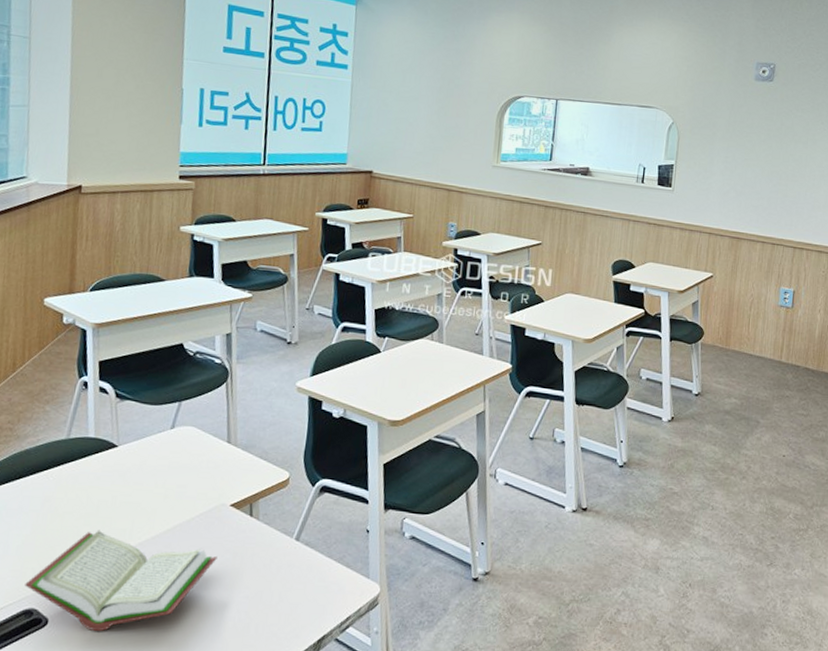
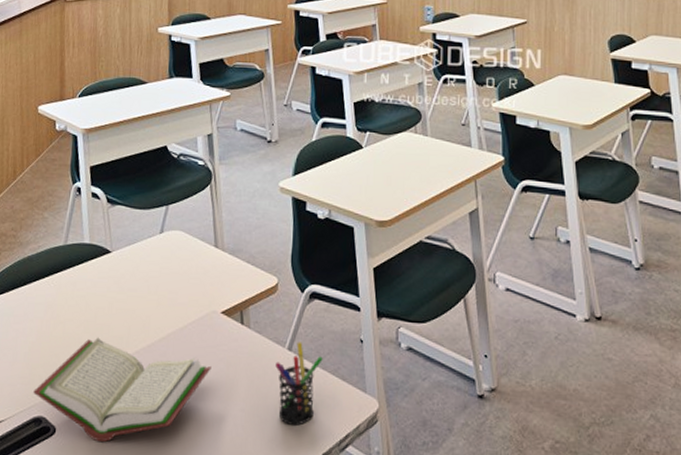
pen holder: none [282,532,329,610] -> present [275,342,323,426]

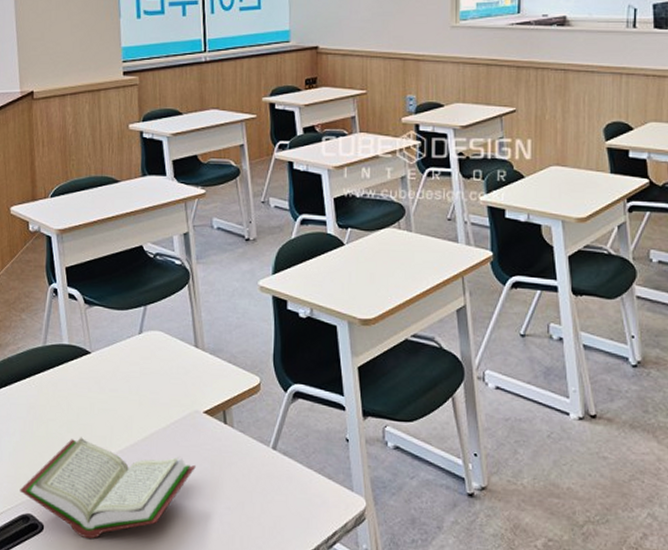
pen holder: present [275,342,323,426] -> none [260,441,308,523]

